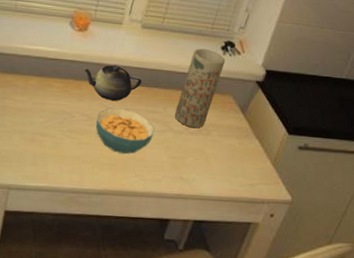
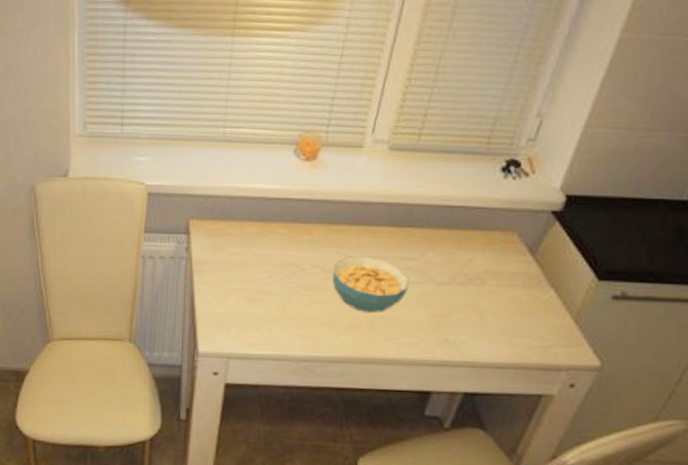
teapot: present [82,65,143,101] -> none [312,201,392,247]
vase: present [175,48,226,129] -> none [437,172,507,277]

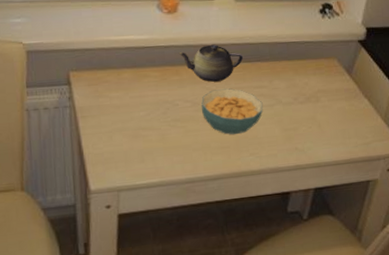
teapot: none [312,201,392,247] -> present [178,44,244,82]

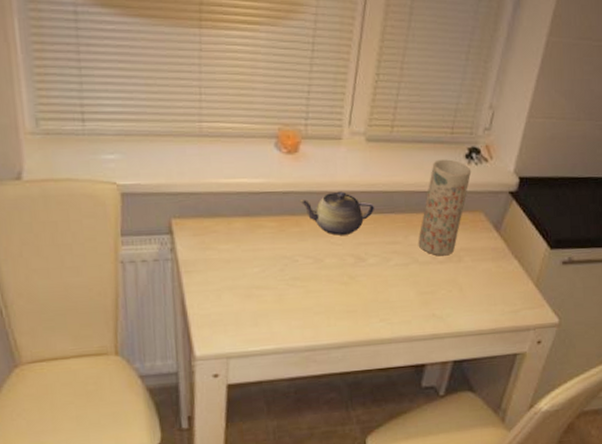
cereal bowl: present [201,88,263,135] -> none [325,243,397,298]
vase: none [282,14,326,98] -> present [419,159,472,256]

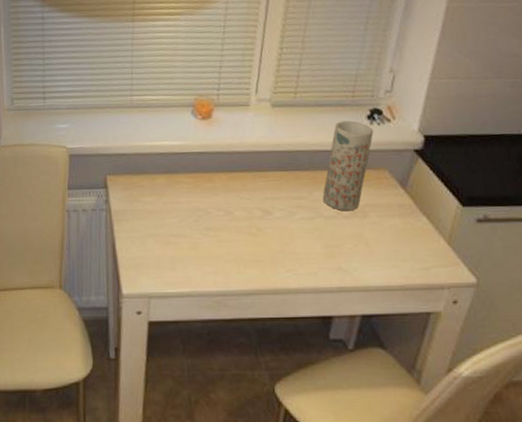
teapot: present [299,191,375,235] -> none [212,151,281,191]

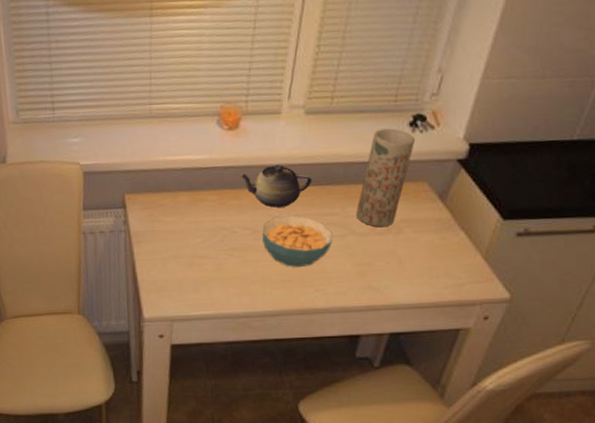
teapot: none [212,151,281,191] -> present [238,164,313,208]
cereal bowl: none [235,198,302,248] -> present [262,215,333,268]

